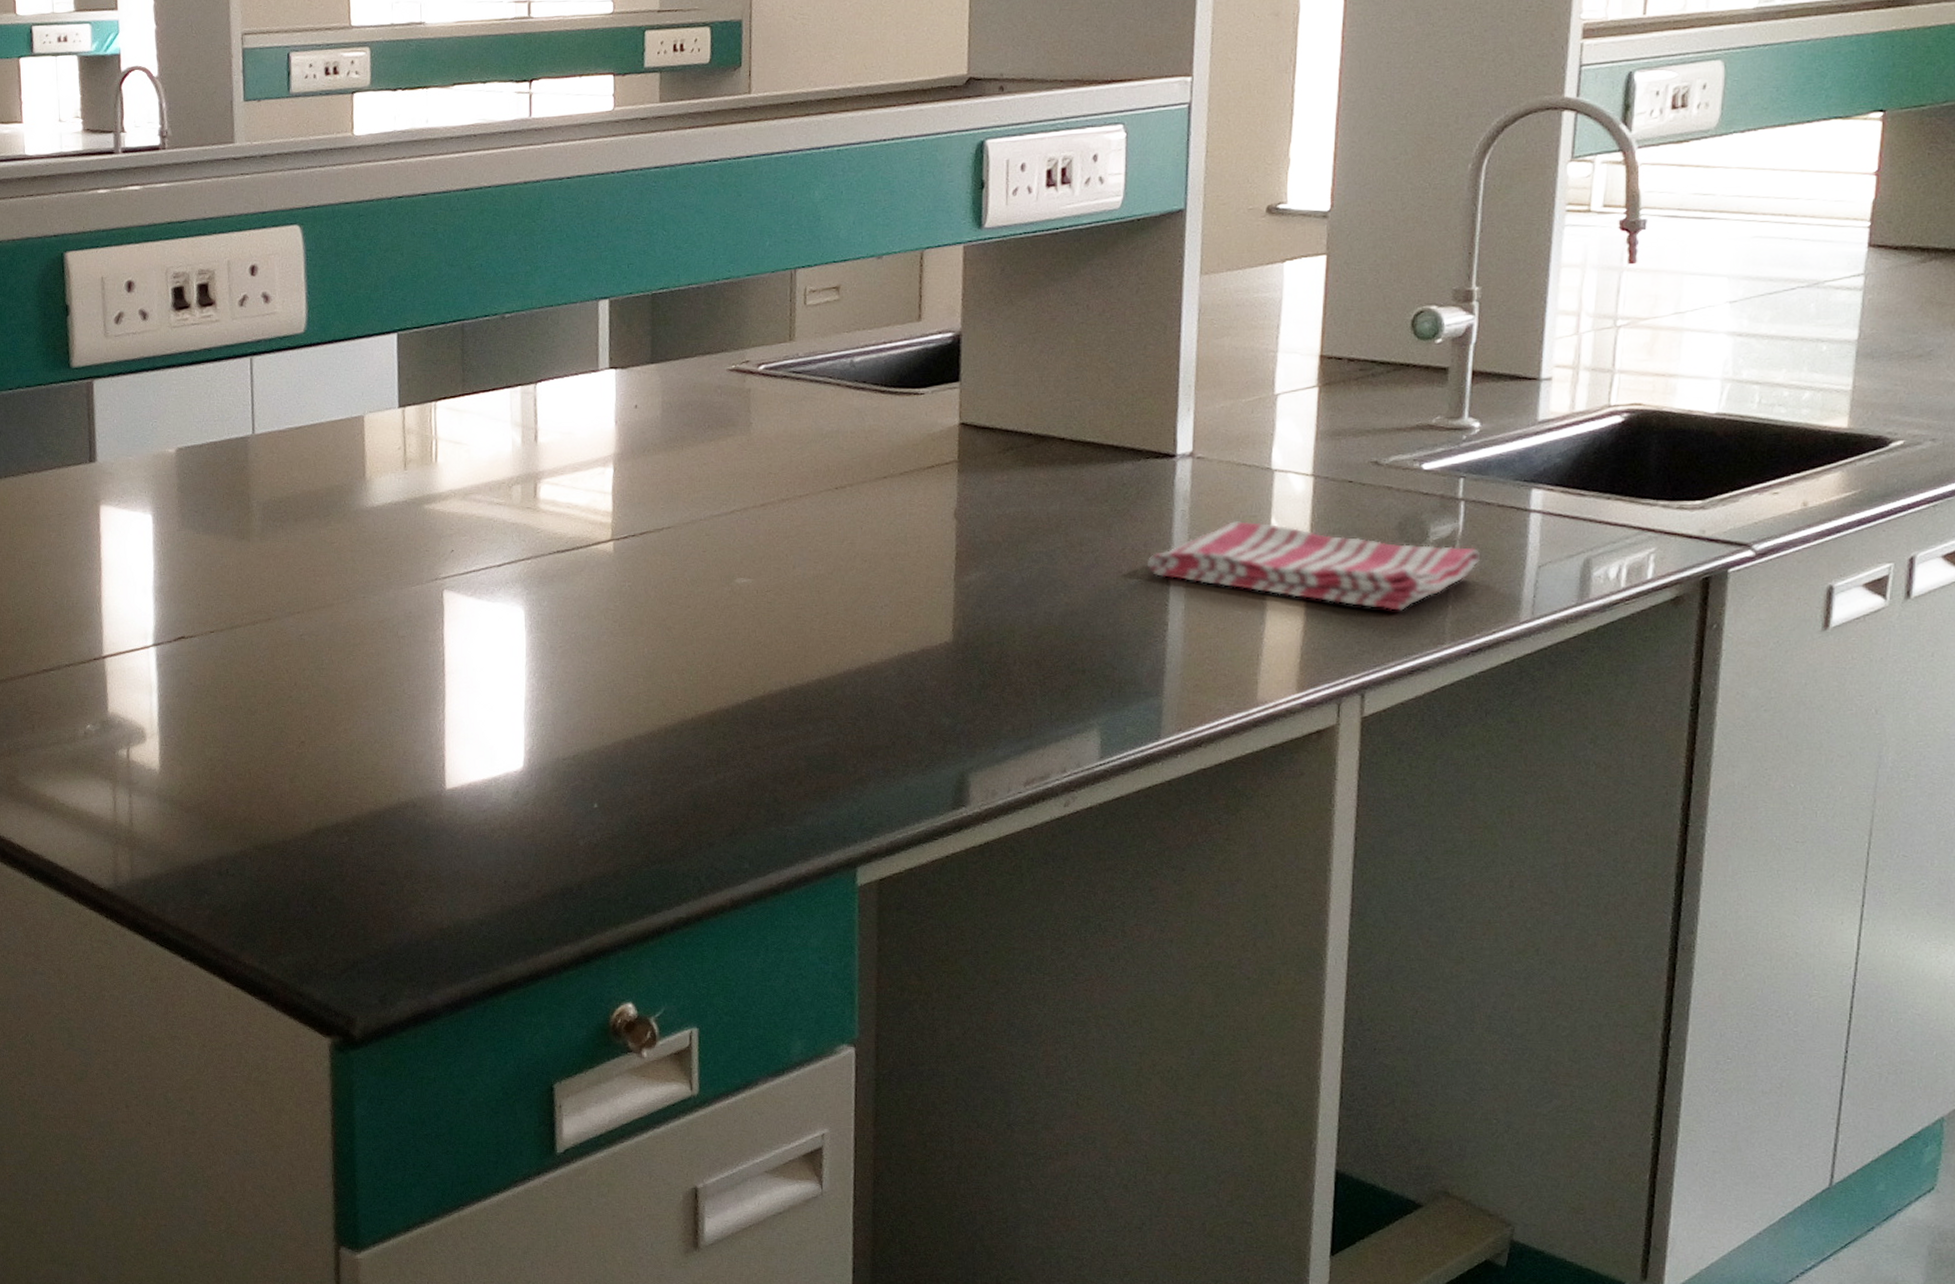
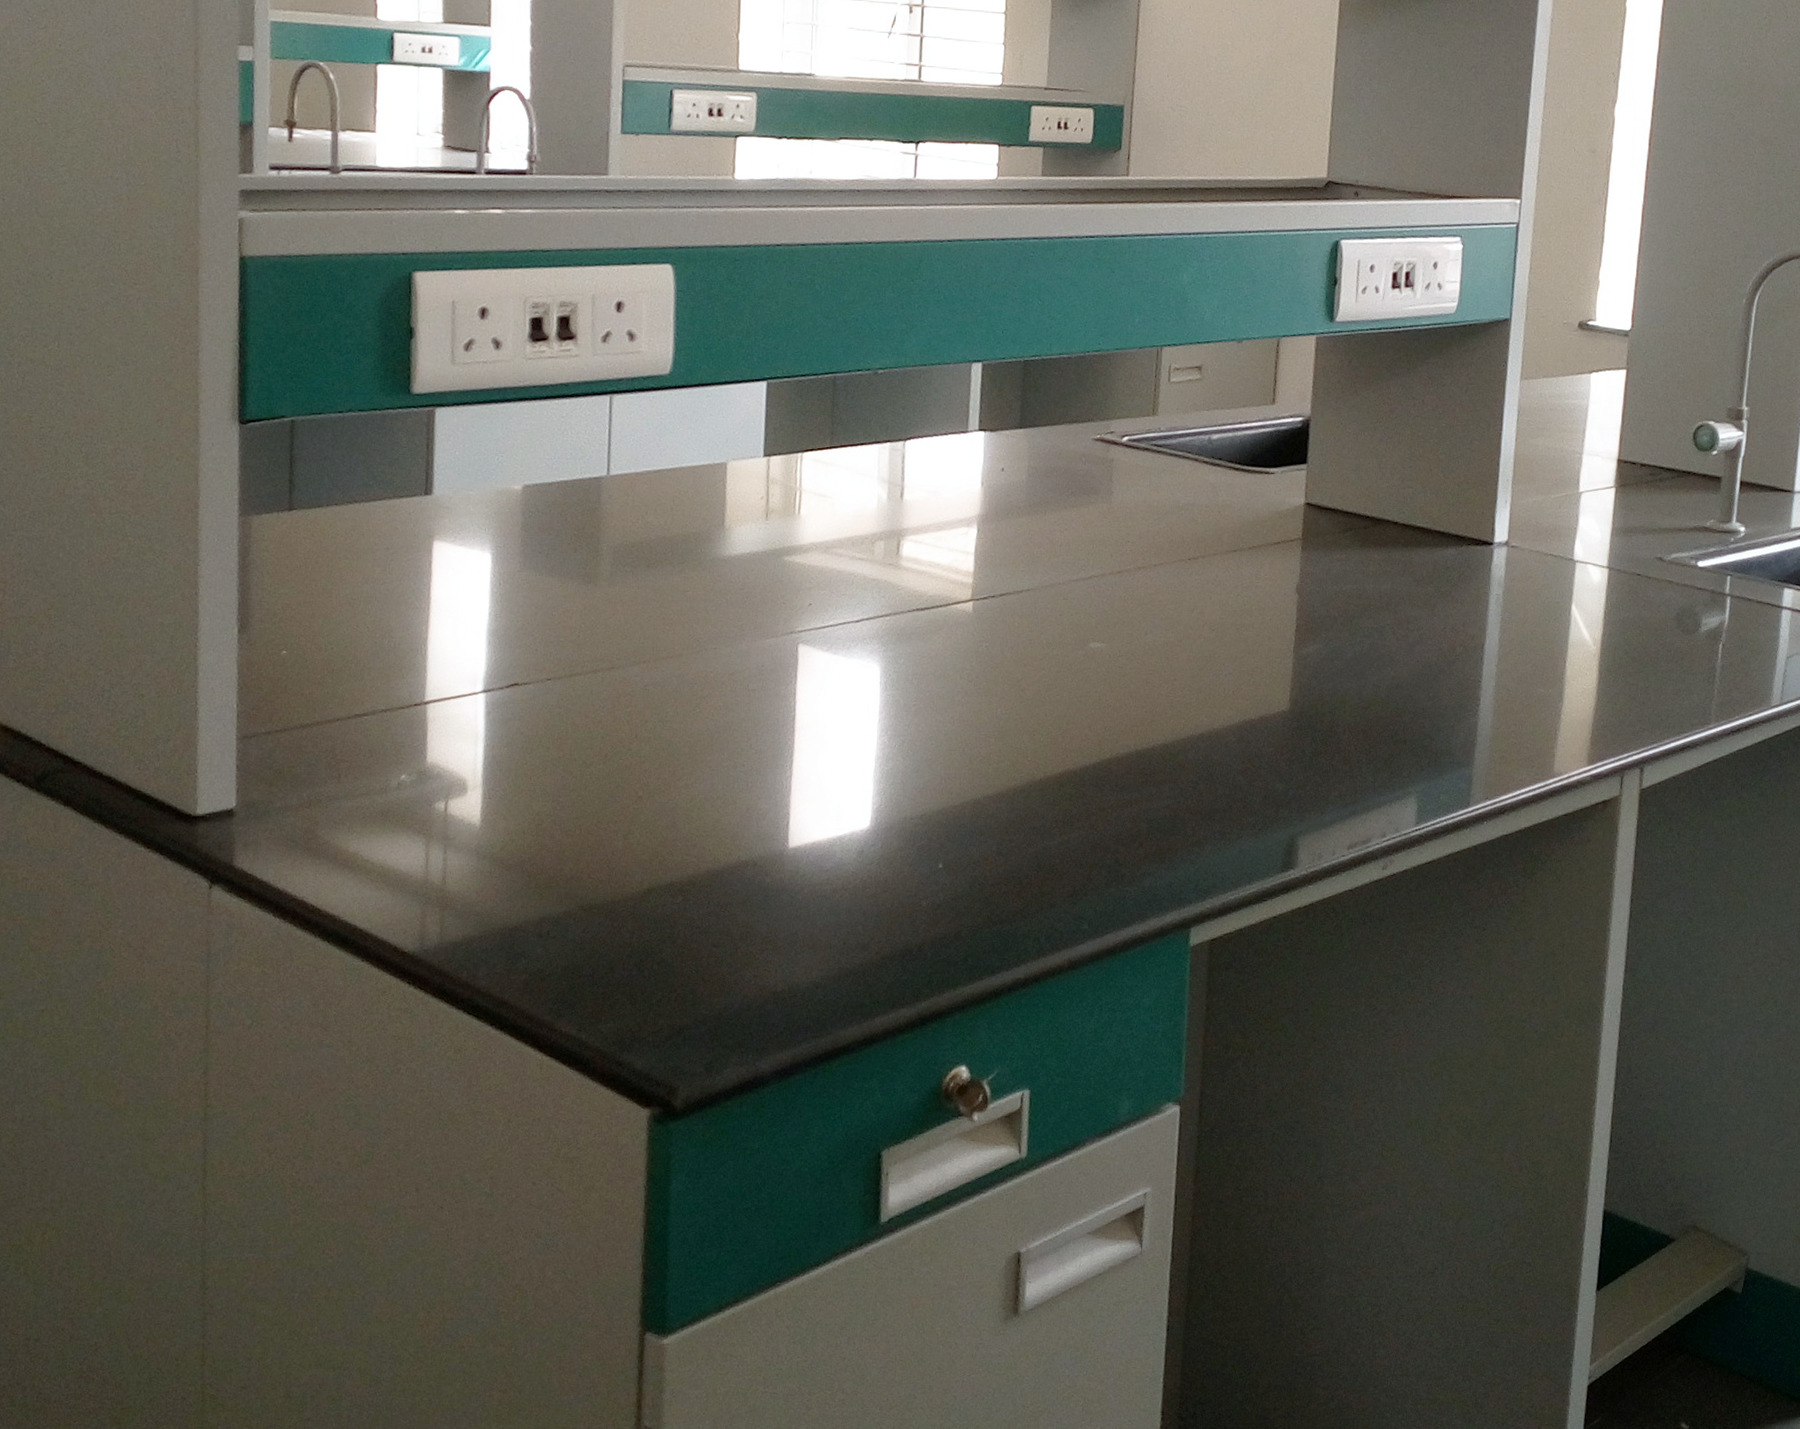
dish towel: present [1146,521,1481,611] -> none [1464,606,1742,693]

